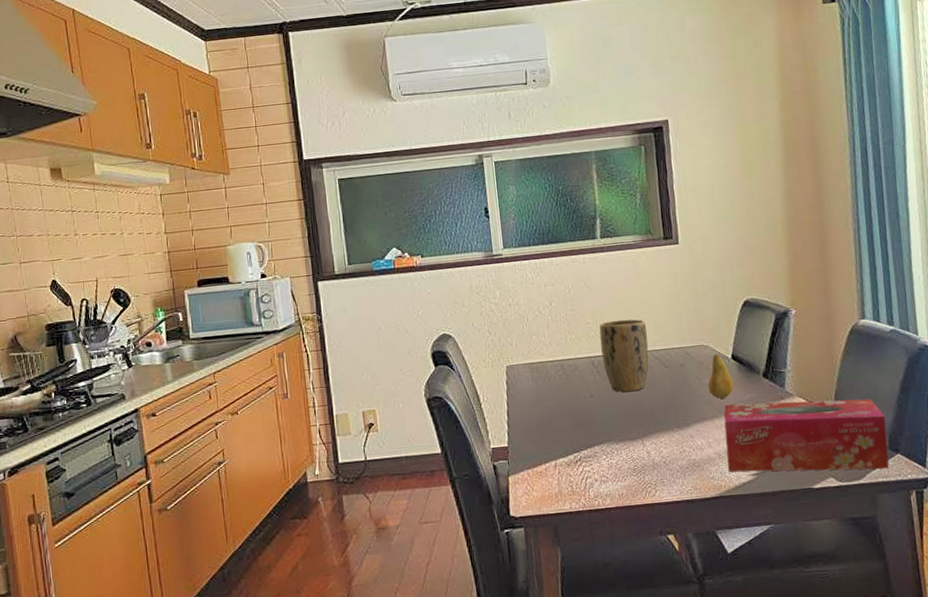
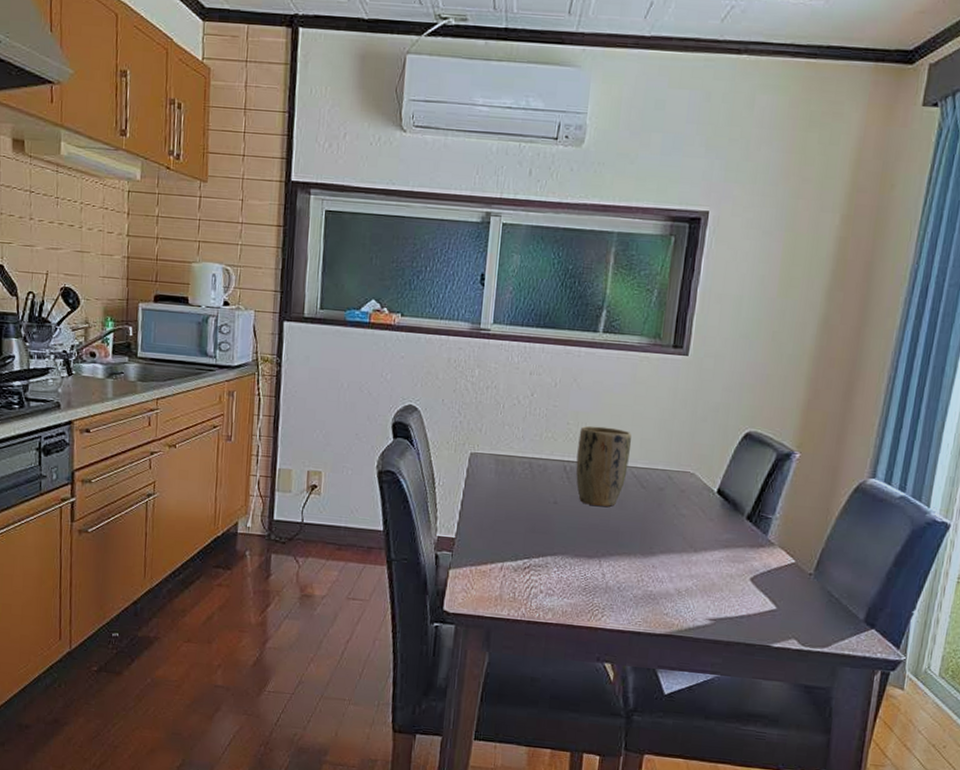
fruit: present [708,354,735,399] -> none [683,484,714,533]
tissue box: present [724,398,889,472] -> none [685,540,869,643]

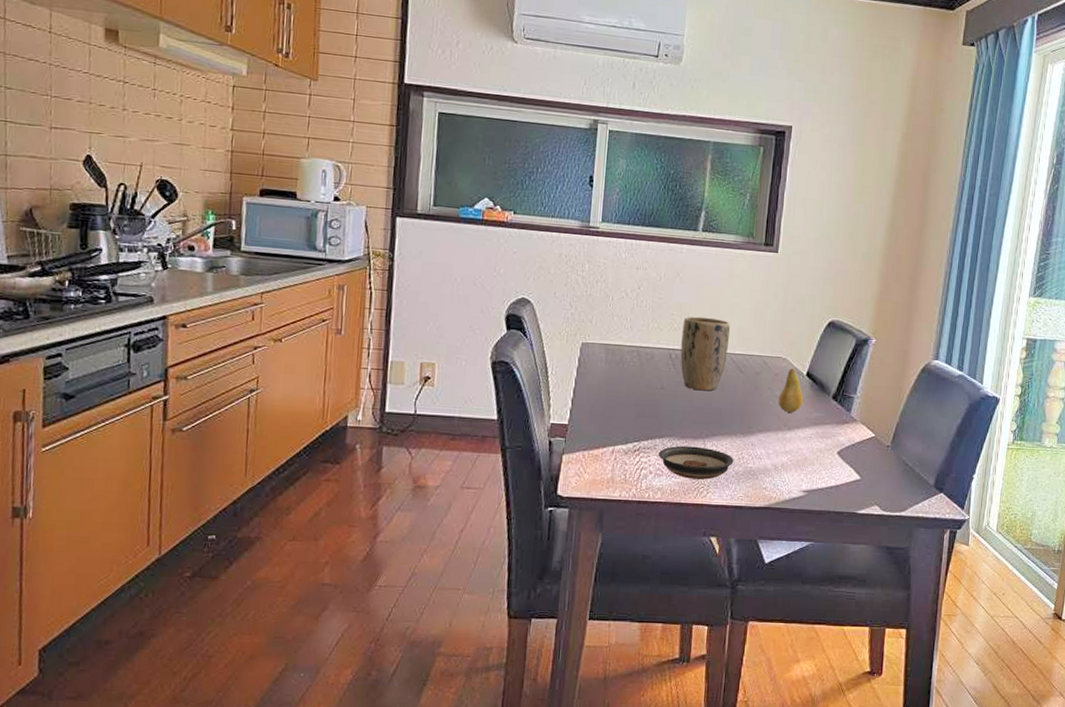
saucer: none [549,564,633,602] -> present [658,445,734,480]
fruit: none [683,484,714,533] -> present [778,368,804,413]

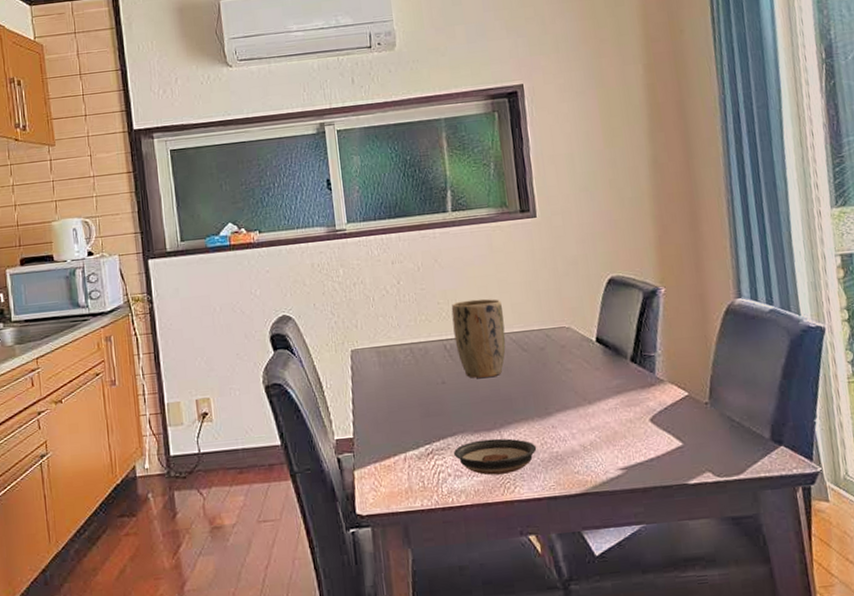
fruit: present [778,368,804,413] -> none [570,337,600,386]

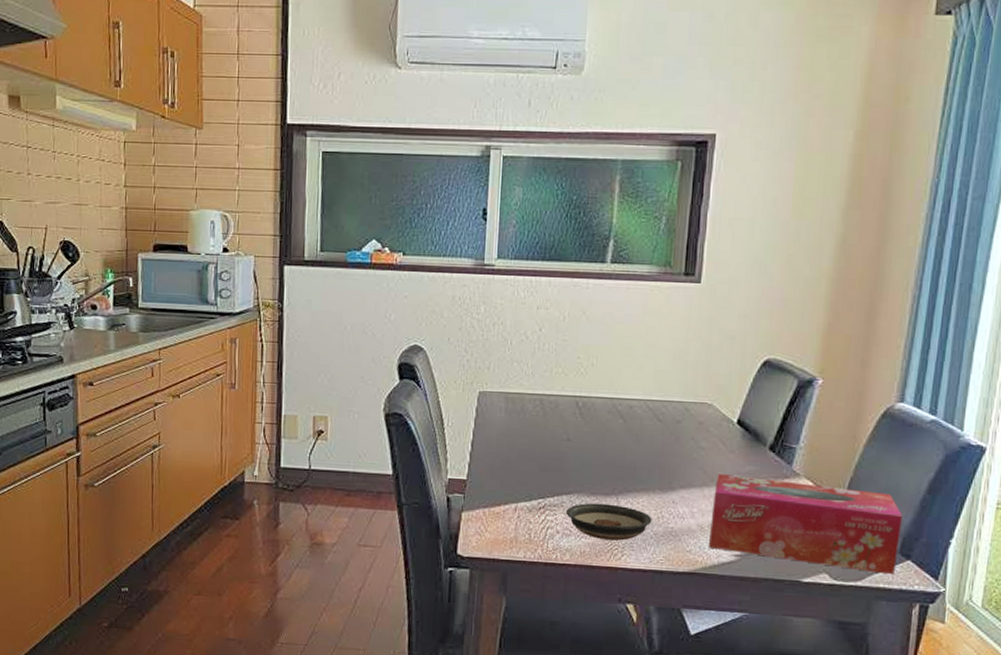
plant pot: present [451,298,506,378] -> none [588,359,646,442]
tissue box: none [588,385,772,466] -> present [709,473,902,575]

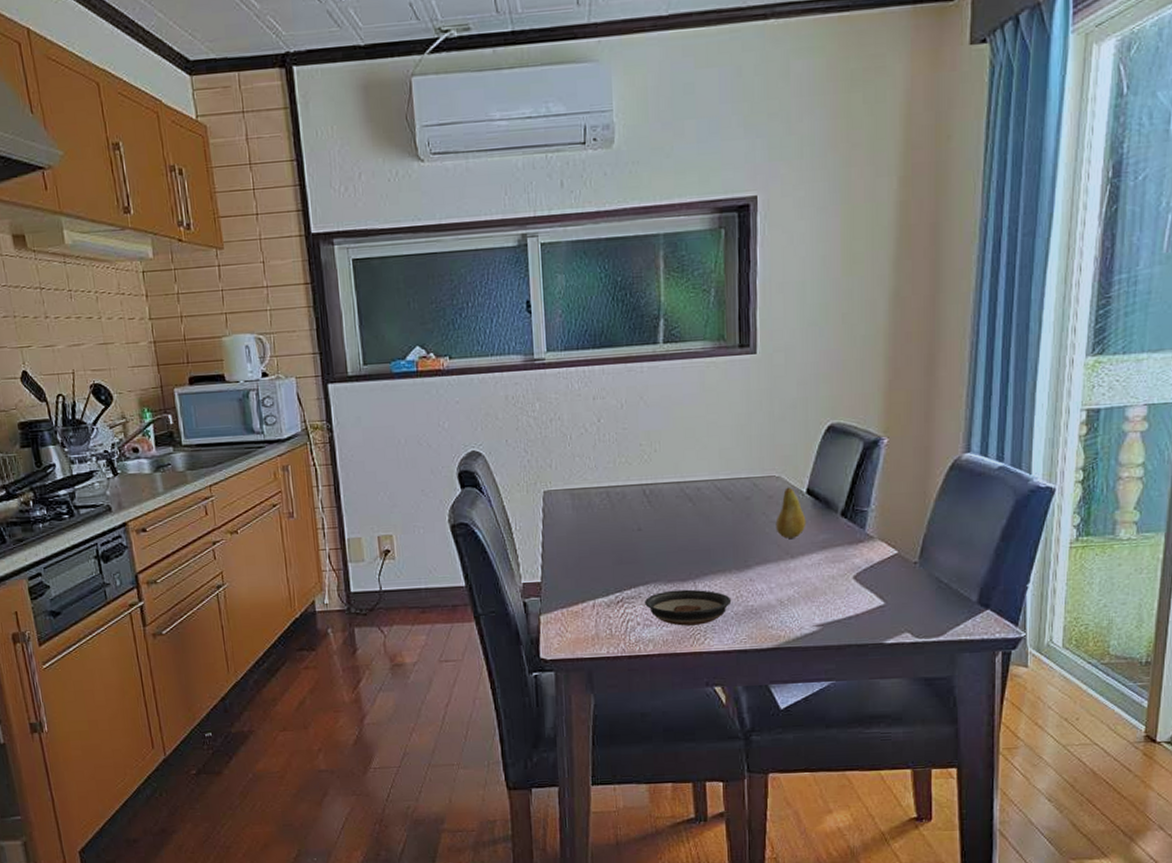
fruit: none [703,415,734,466] -> present [775,487,806,539]
tissue box: present [709,473,902,575] -> none [790,545,978,626]

